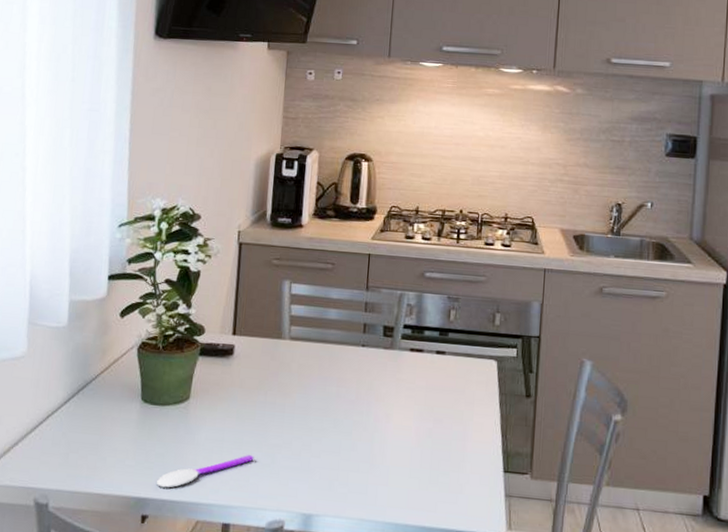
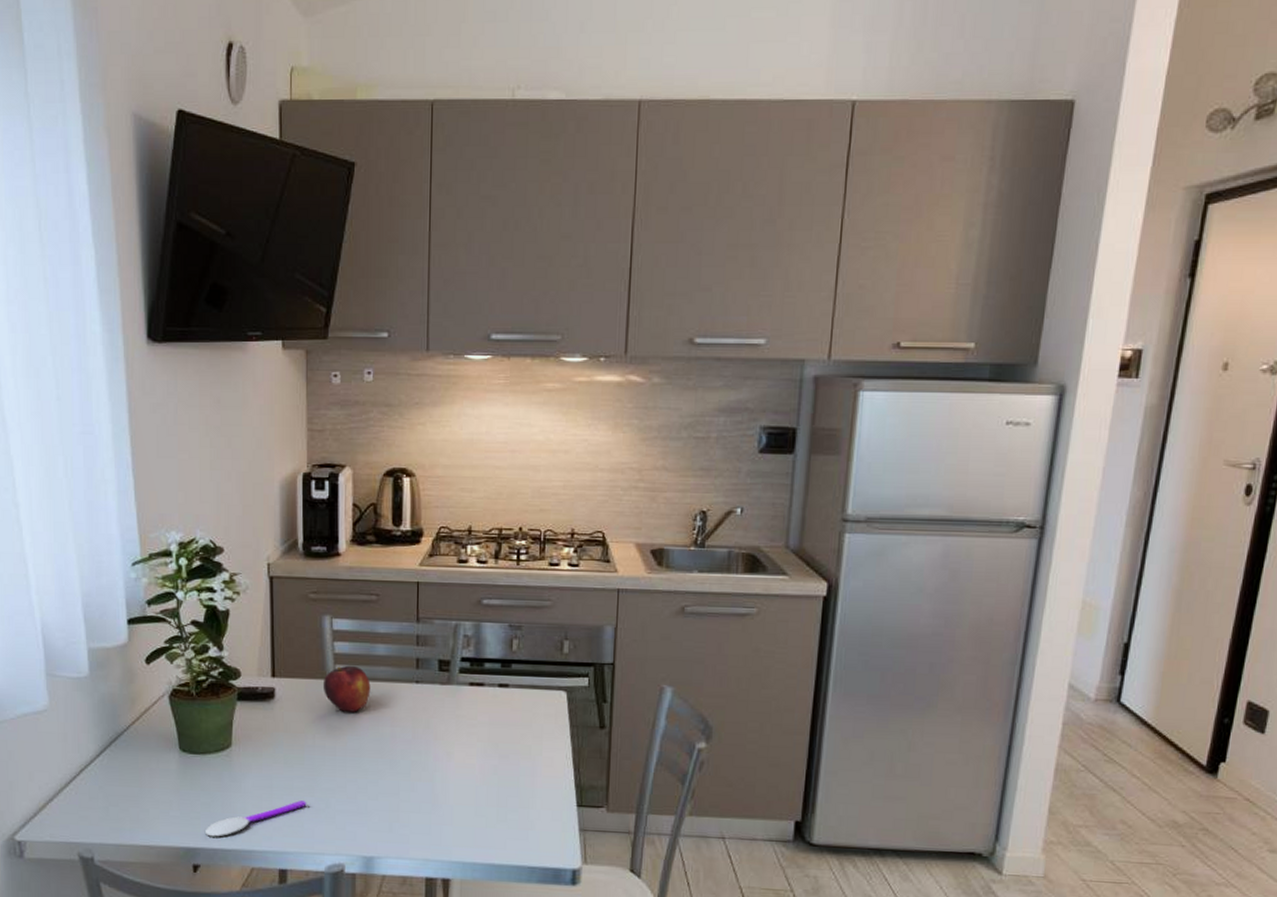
fruit: none [278,327,321,372] -> present [322,665,371,712]

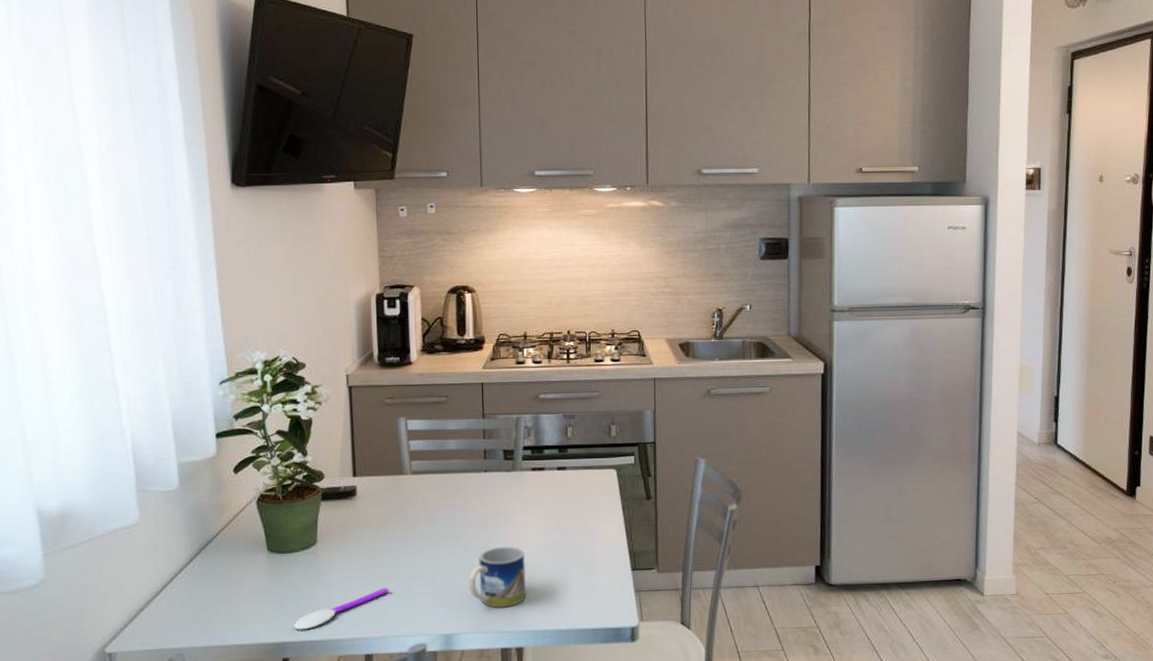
fruit: present [322,665,371,712] -> none [400,460,444,503]
mug: none [393,767,458,834] -> present [468,546,526,608]

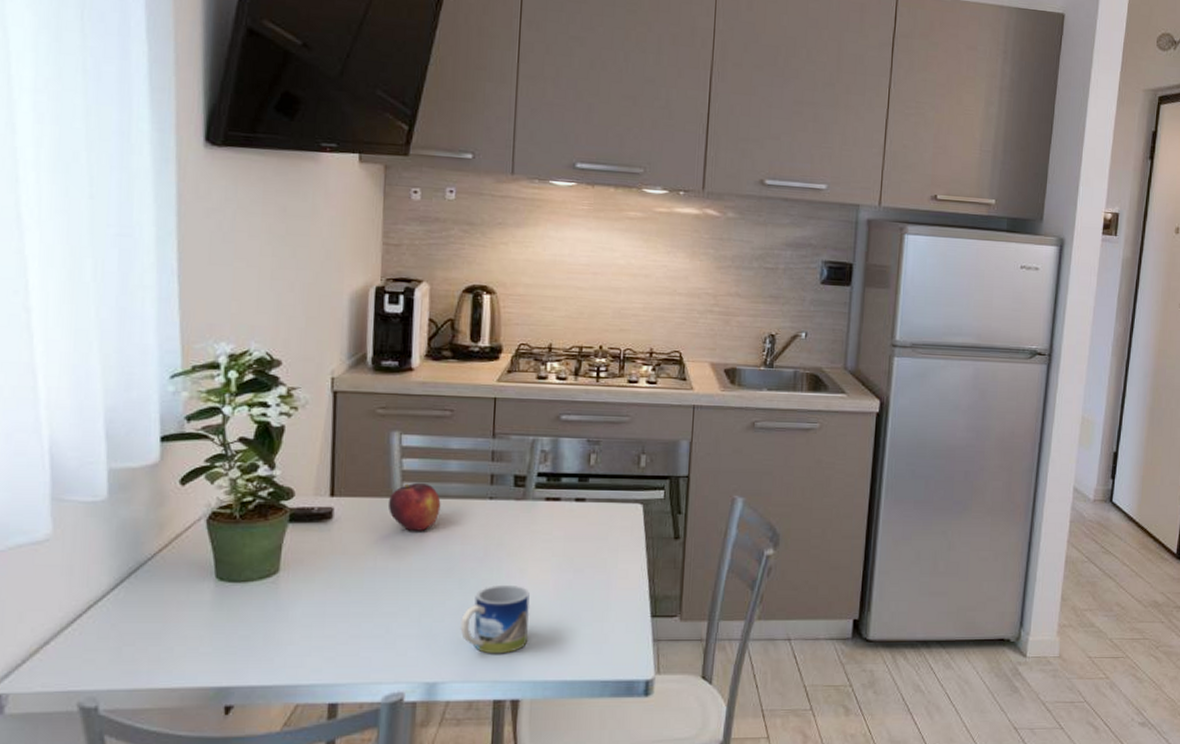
spoon: present [293,588,389,630] -> none [241,627,364,673]
fruit: none [400,460,444,503] -> present [387,482,441,531]

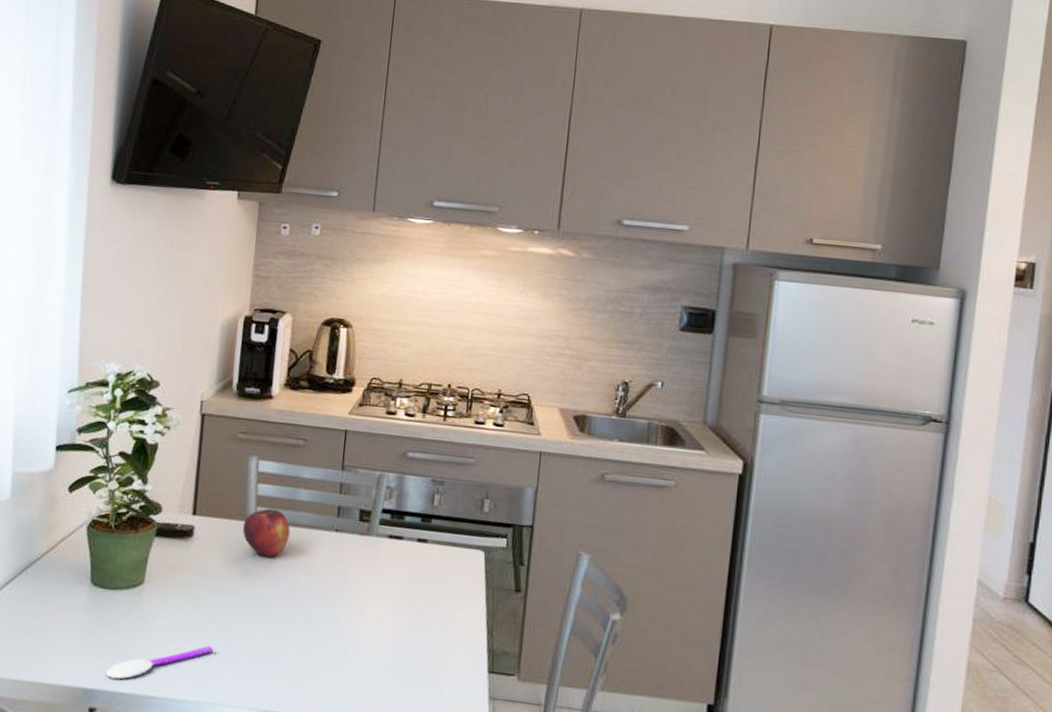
spoon: none [241,627,364,673] -> present [105,646,214,680]
mug: present [460,584,530,654] -> none [301,619,369,692]

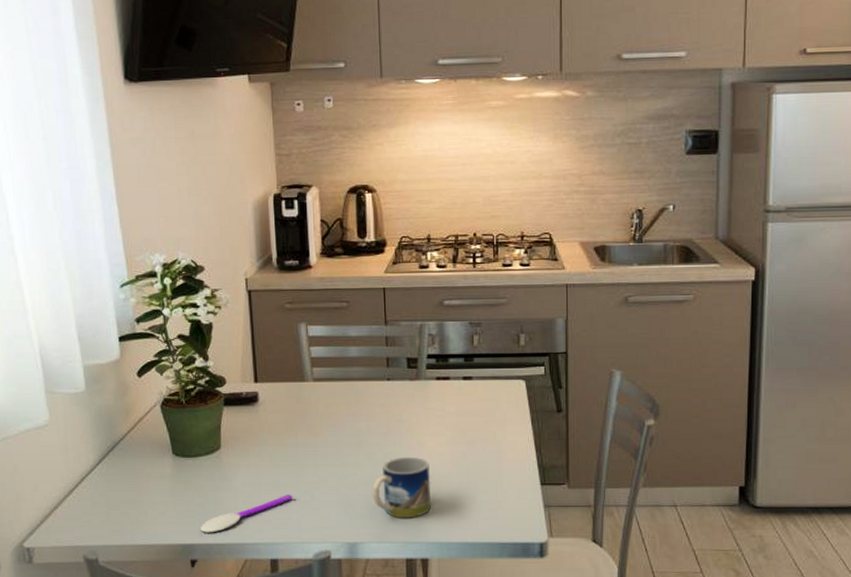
fruit: present [242,508,291,557] -> none [301,367,346,411]
mug: none [301,619,369,692] -> present [372,456,431,518]

